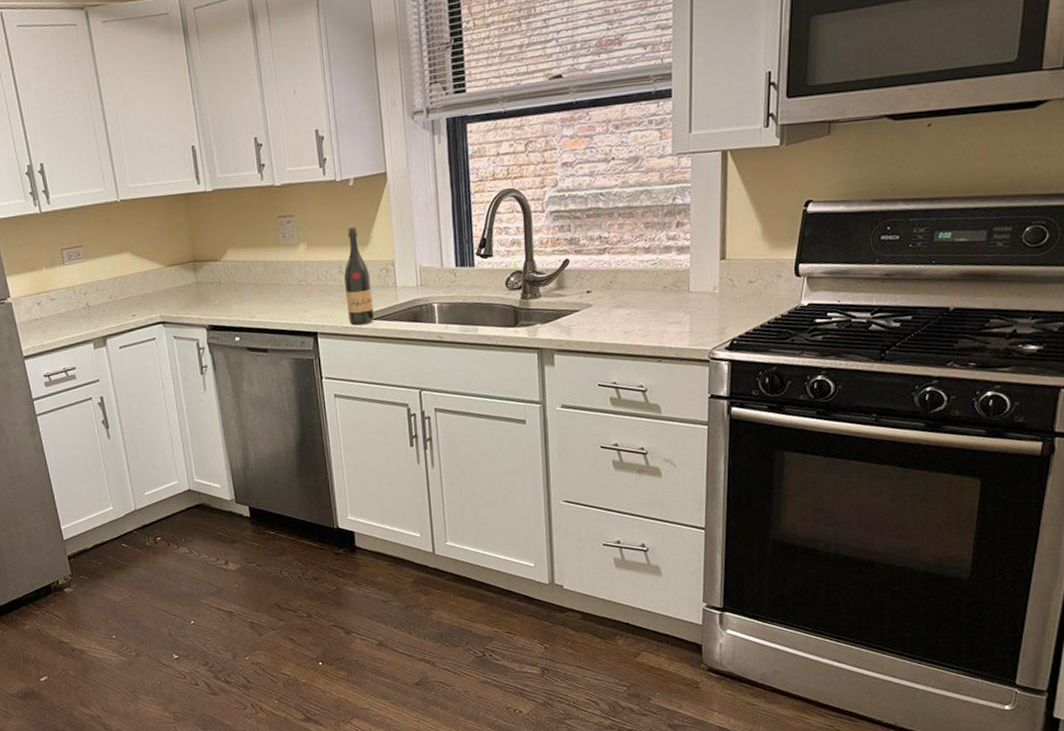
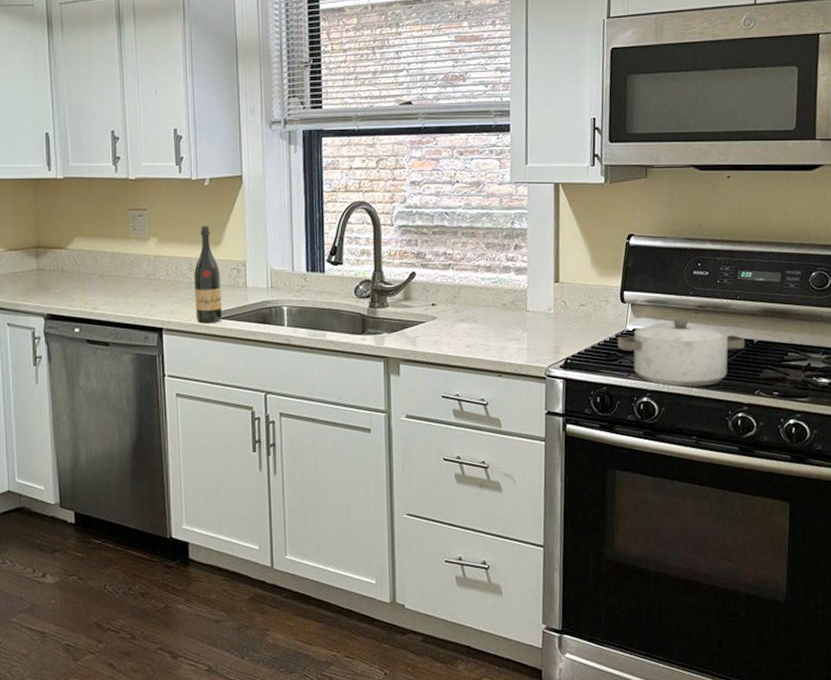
cooking pot: none [790,288,938,363] -> present [617,318,745,387]

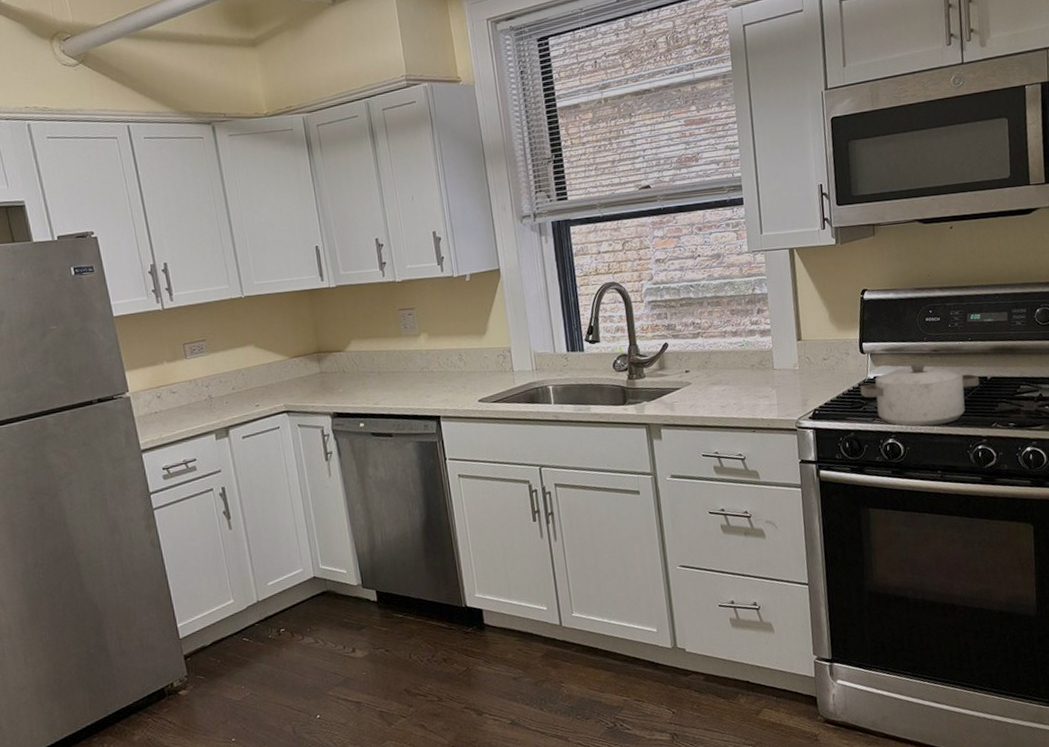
wine bottle: present [194,225,222,324] -> none [464,317,494,409]

